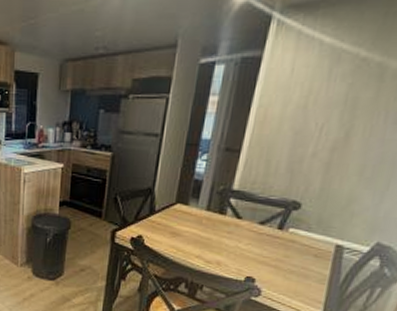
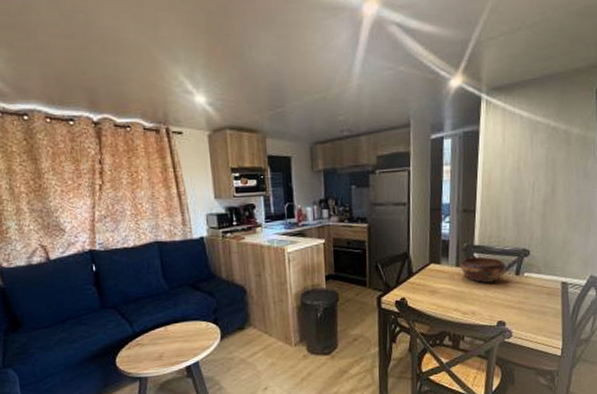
decorative bowl: none [210,201,268,233] -> present [460,256,506,283]

